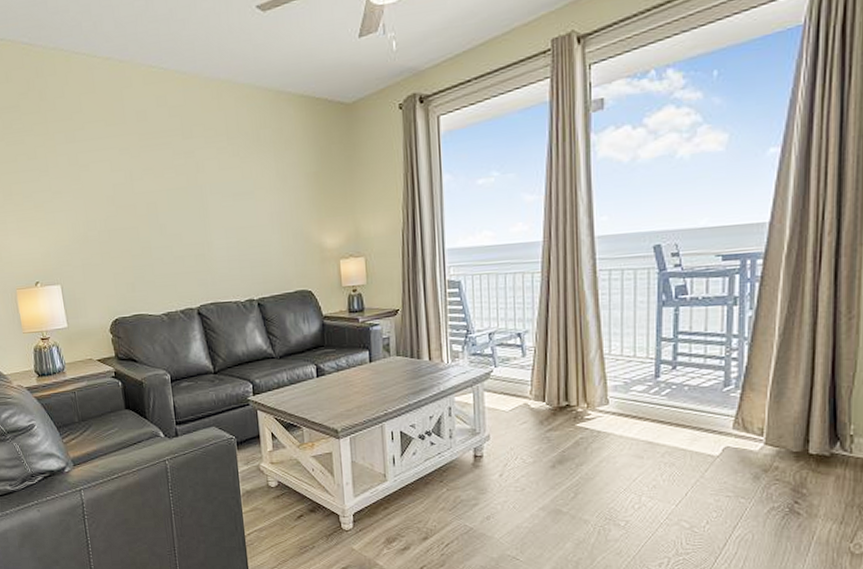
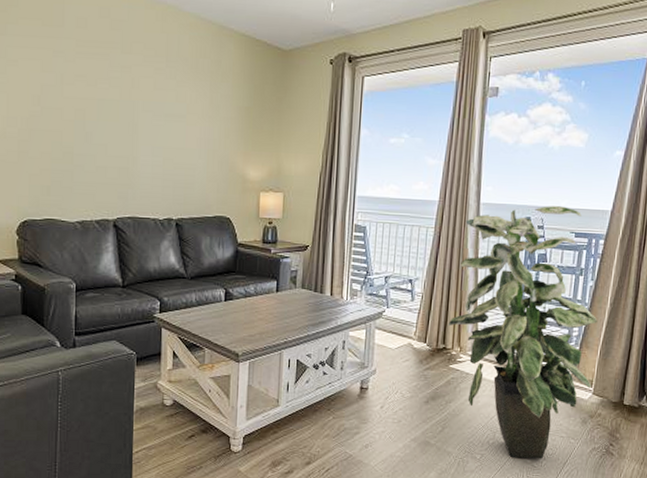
indoor plant: none [570,226,763,524] -> present [449,206,598,459]

